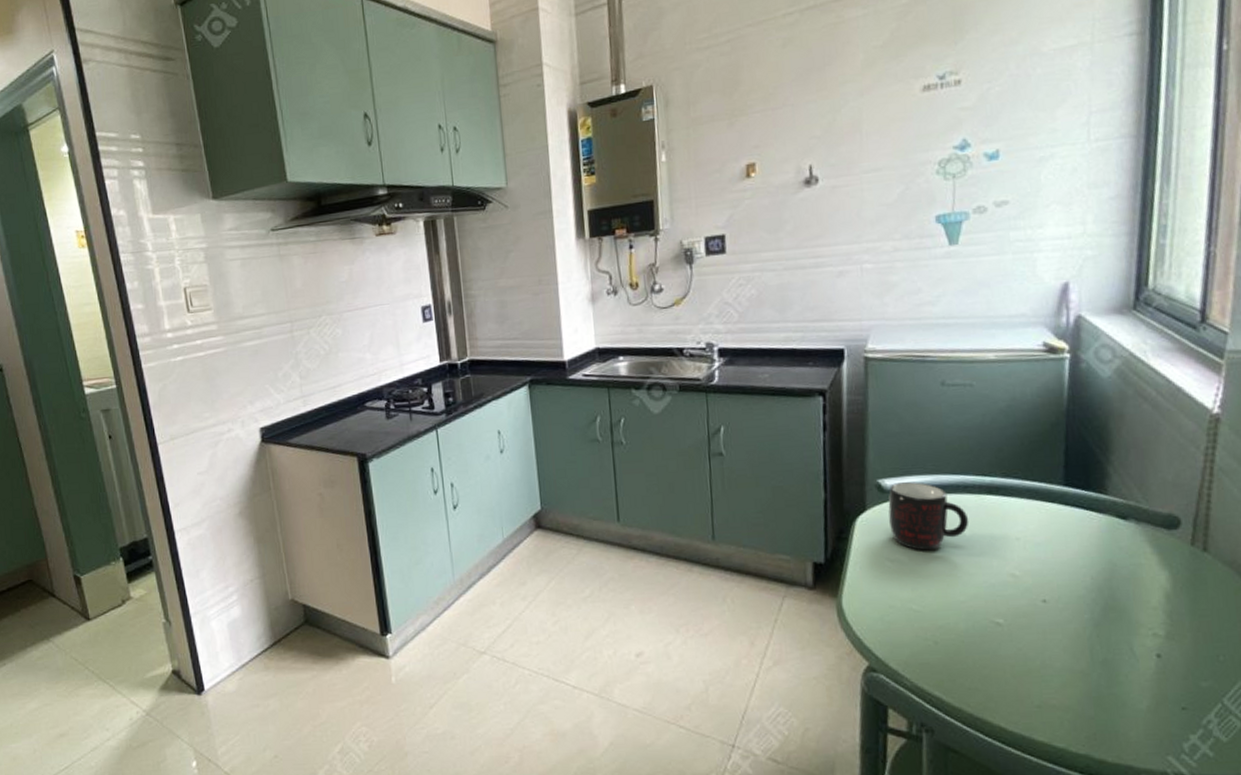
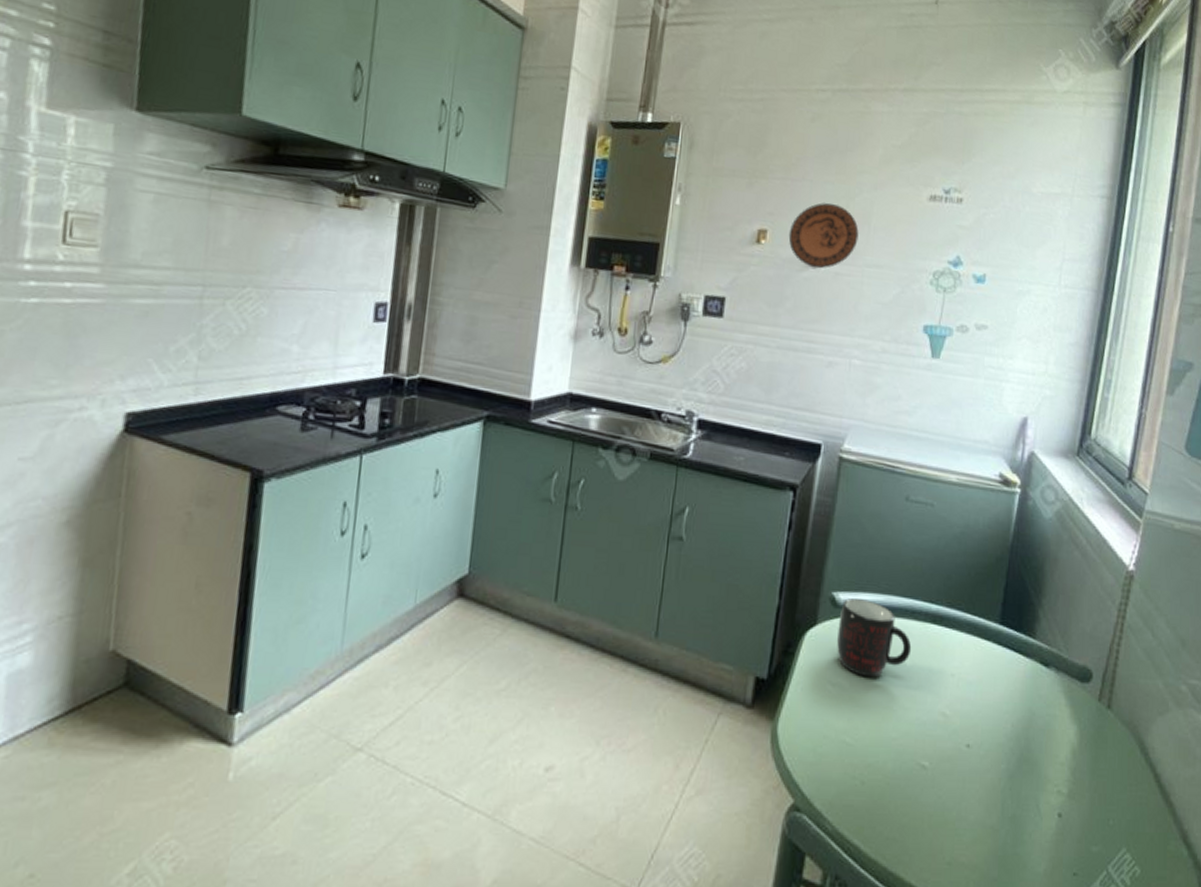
decorative plate: none [777,121,851,187] -> present [788,203,859,269]

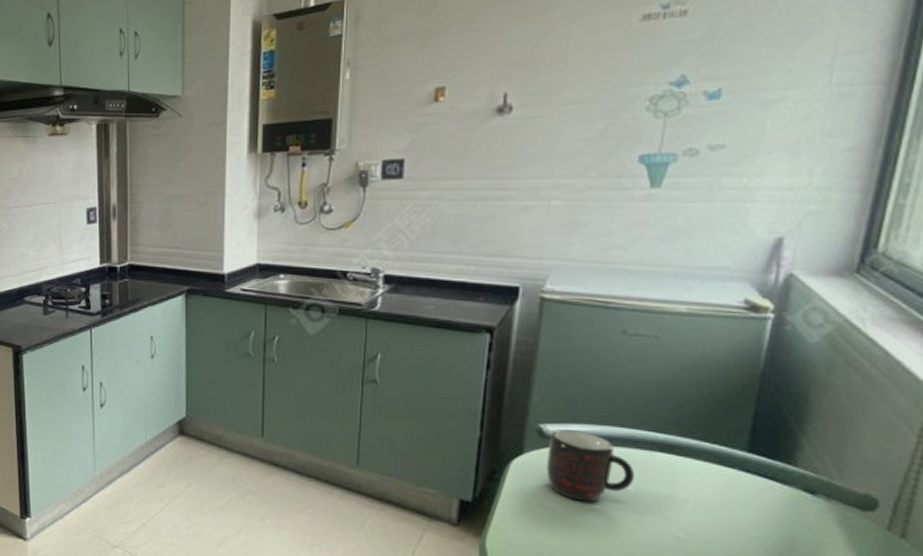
decorative plate: present [788,203,859,269] -> none [470,47,553,116]

